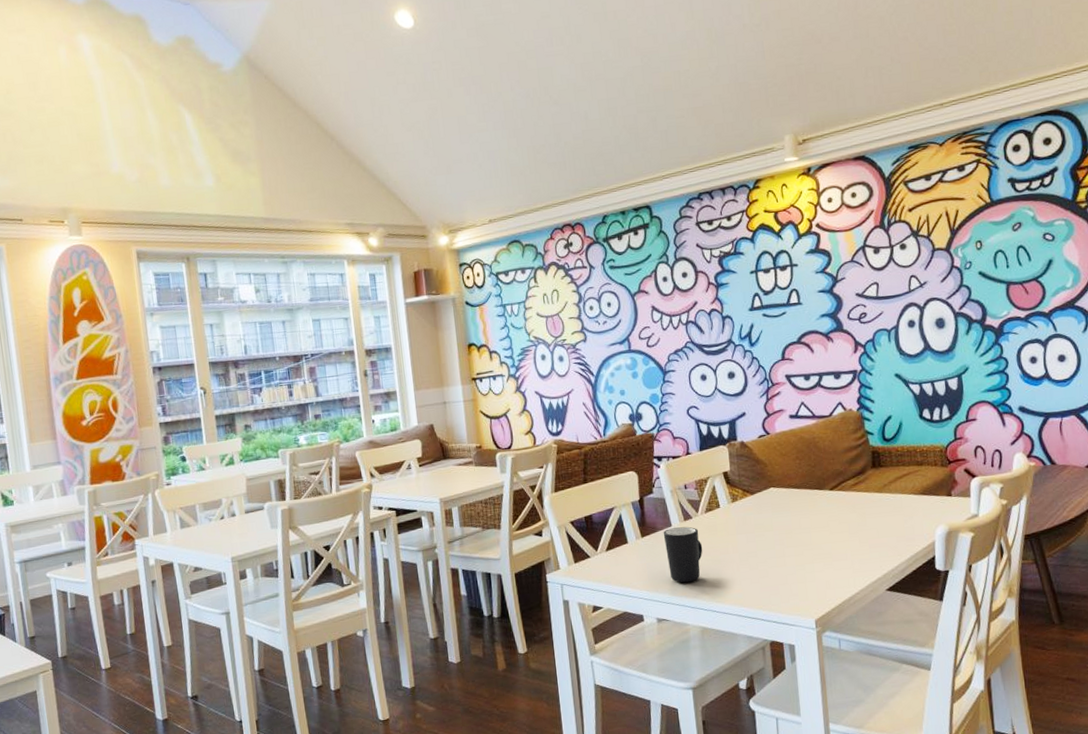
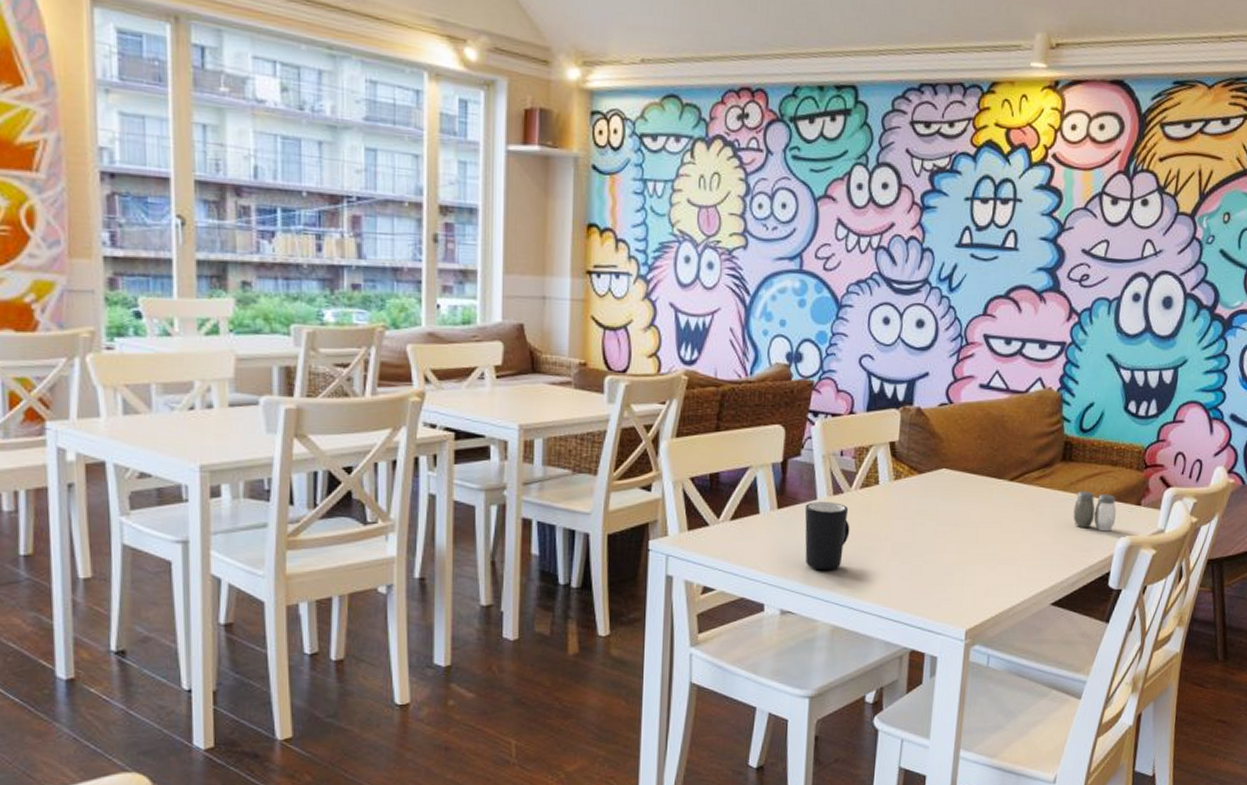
salt and pepper shaker: none [891,490,931,523] -> present [1073,491,1116,532]

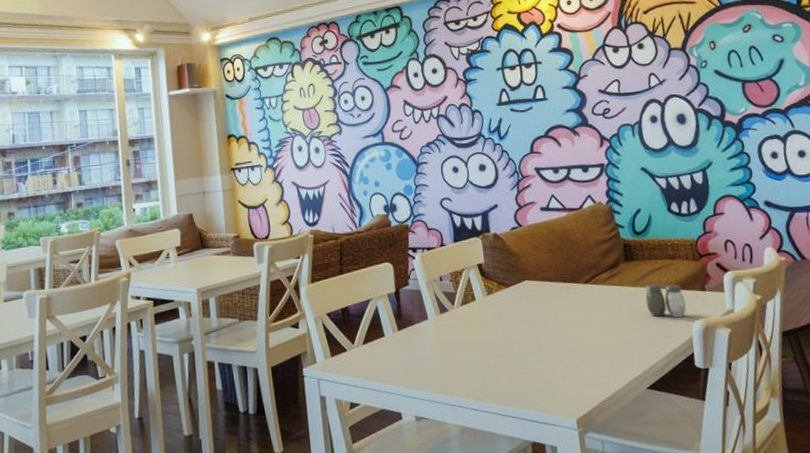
mug: present [804,502,850,570] -> none [419,320,460,379]

